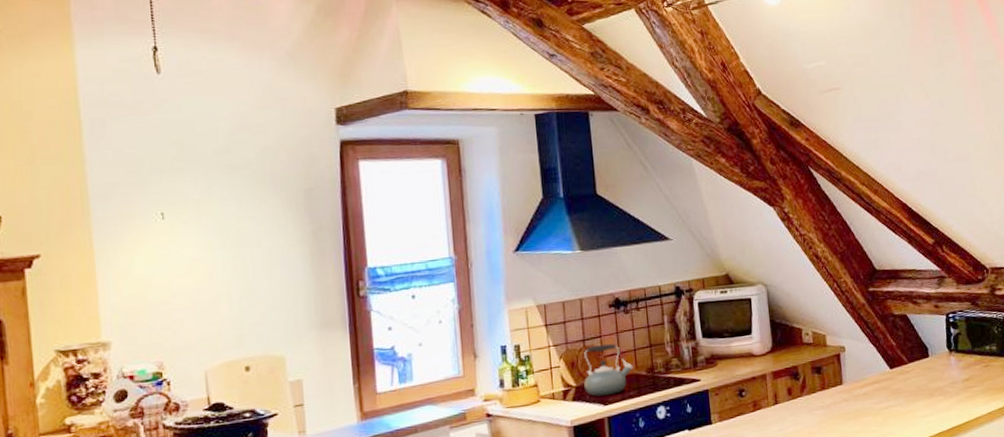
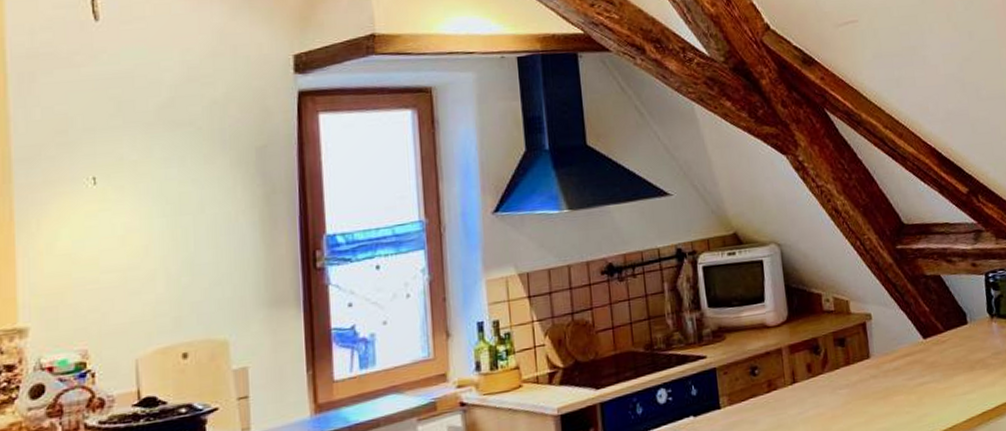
kettle: present [584,343,634,397] -> none [572,316,630,380]

